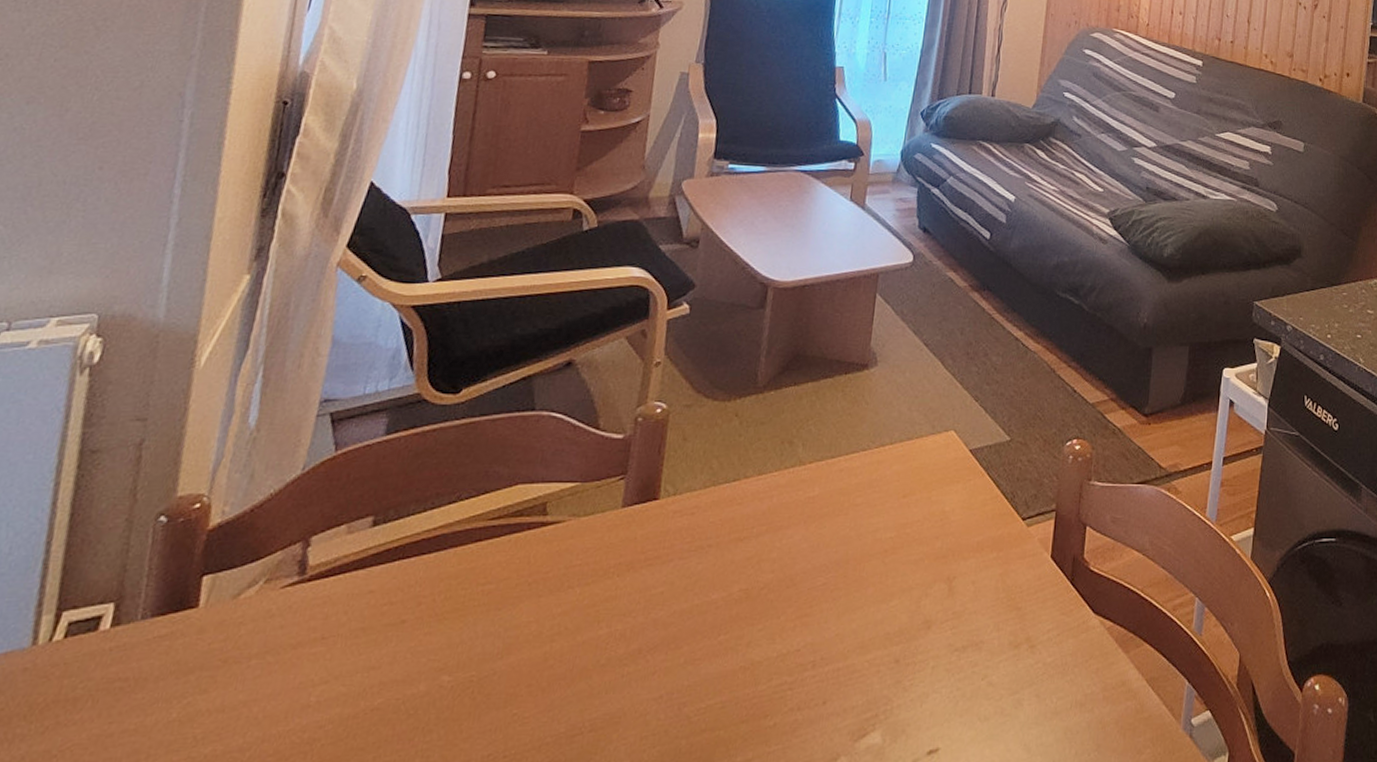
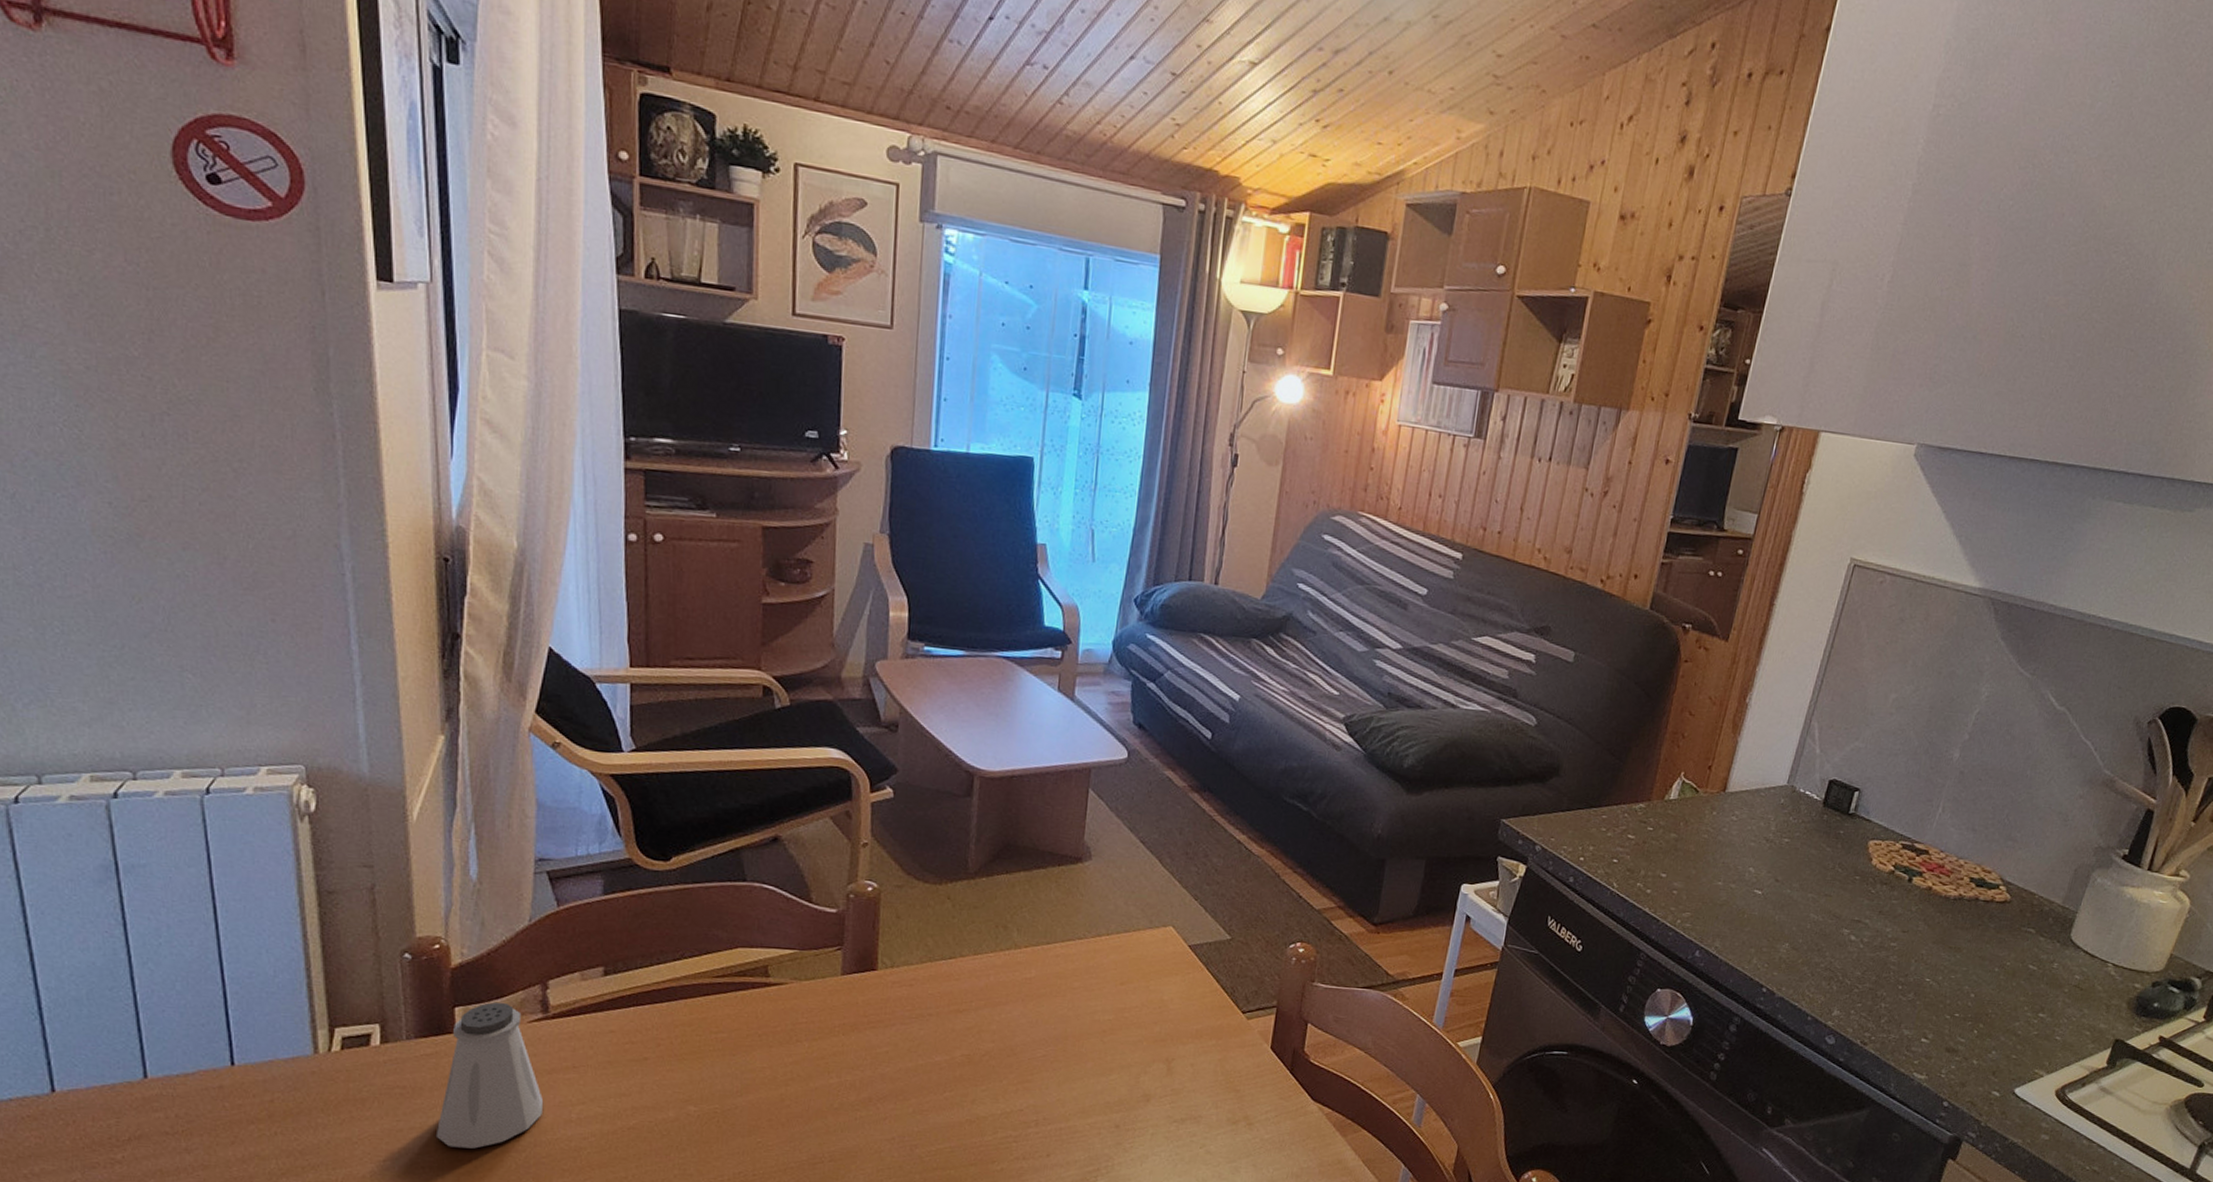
saltshaker: none [150,566,283,752] -> present [435,1001,544,1149]

